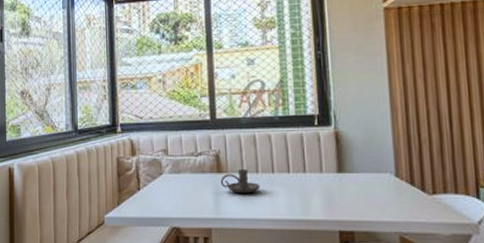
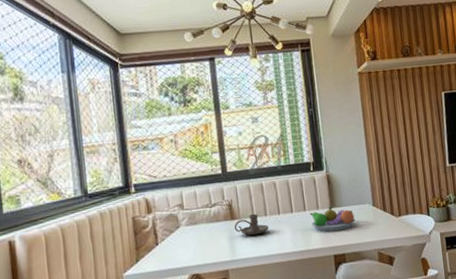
fruit bowl: none [310,170,371,201] -> present [309,206,356,232]

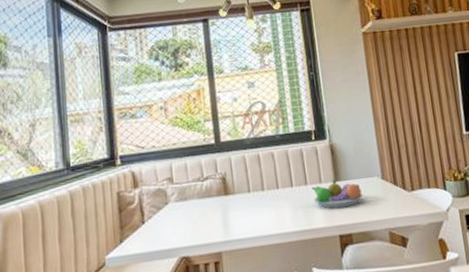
candle holder: present [235,213,269,236] -> none [229,188,267,213]

